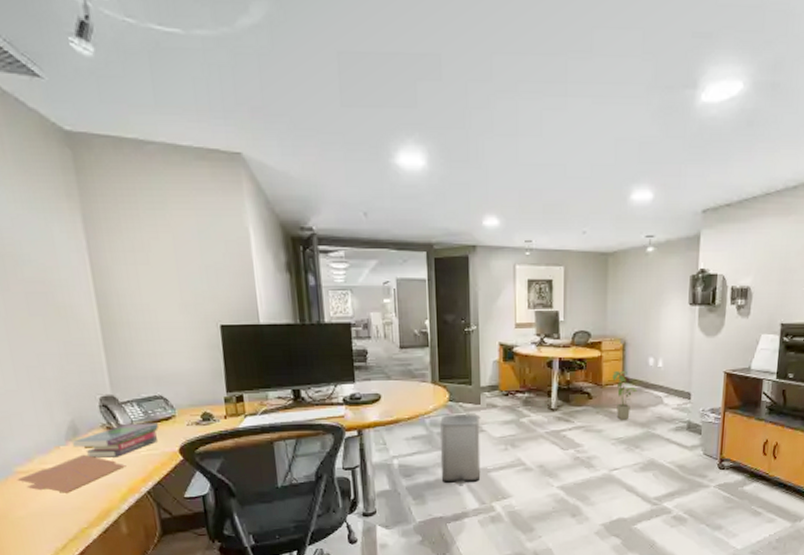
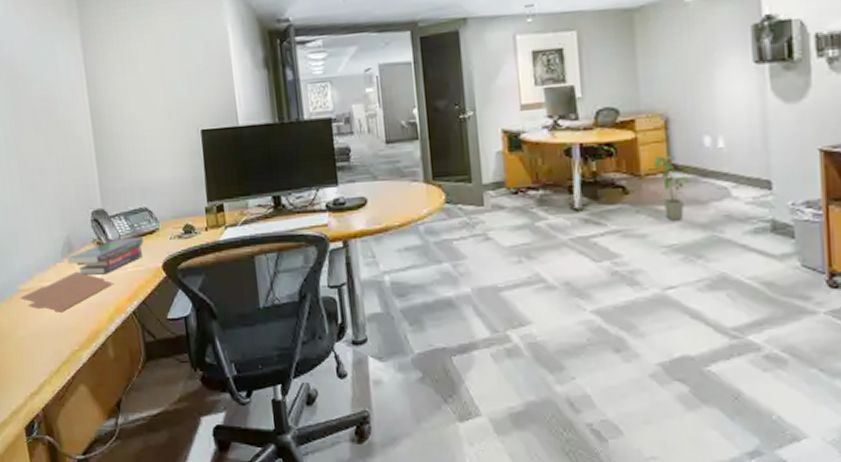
pedal bin: present [439,413,481,485] -> none [435,218,490,307]

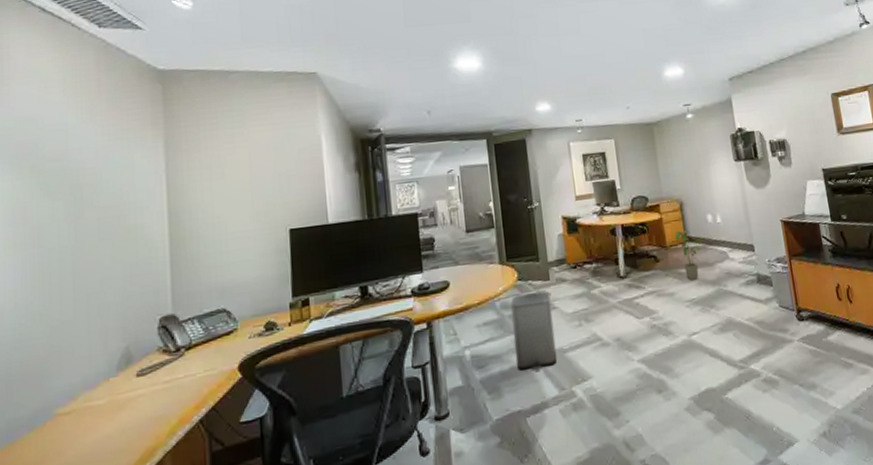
papers: present [20,272,114,312] -> none [56,385,179,435]
books: present [66,236,143,275] -> none [123,339,218,388]
pedal bin: none [435,218,490,307] -> present [510,291,557,371]

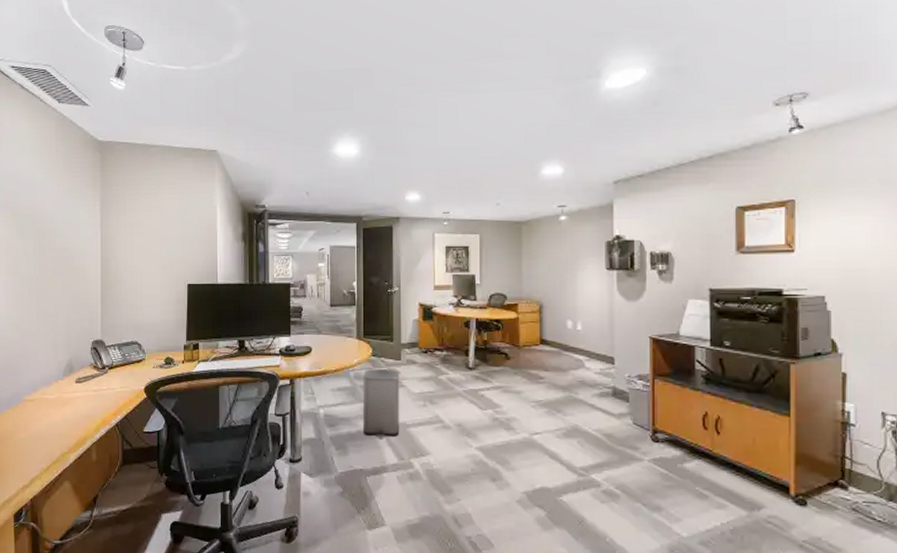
house plant: present [675,230,702,282] -> none [530,332,557,384]

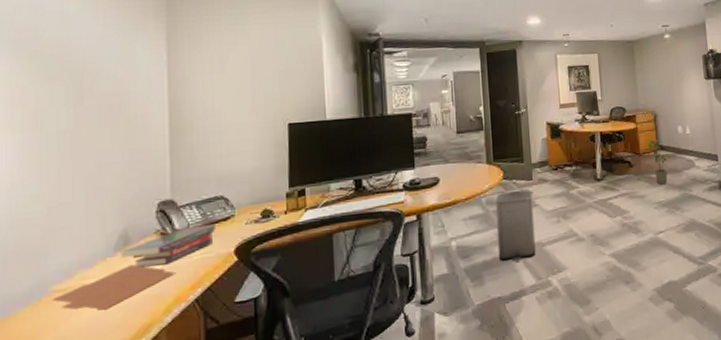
papers: none [24,389,103,421] -> present [51,265,176,310]
books: none [67,364,131,392] -> present [120,224,215,268]
house plant: none [530,332,557,384] -> present [648,139,672,186]

